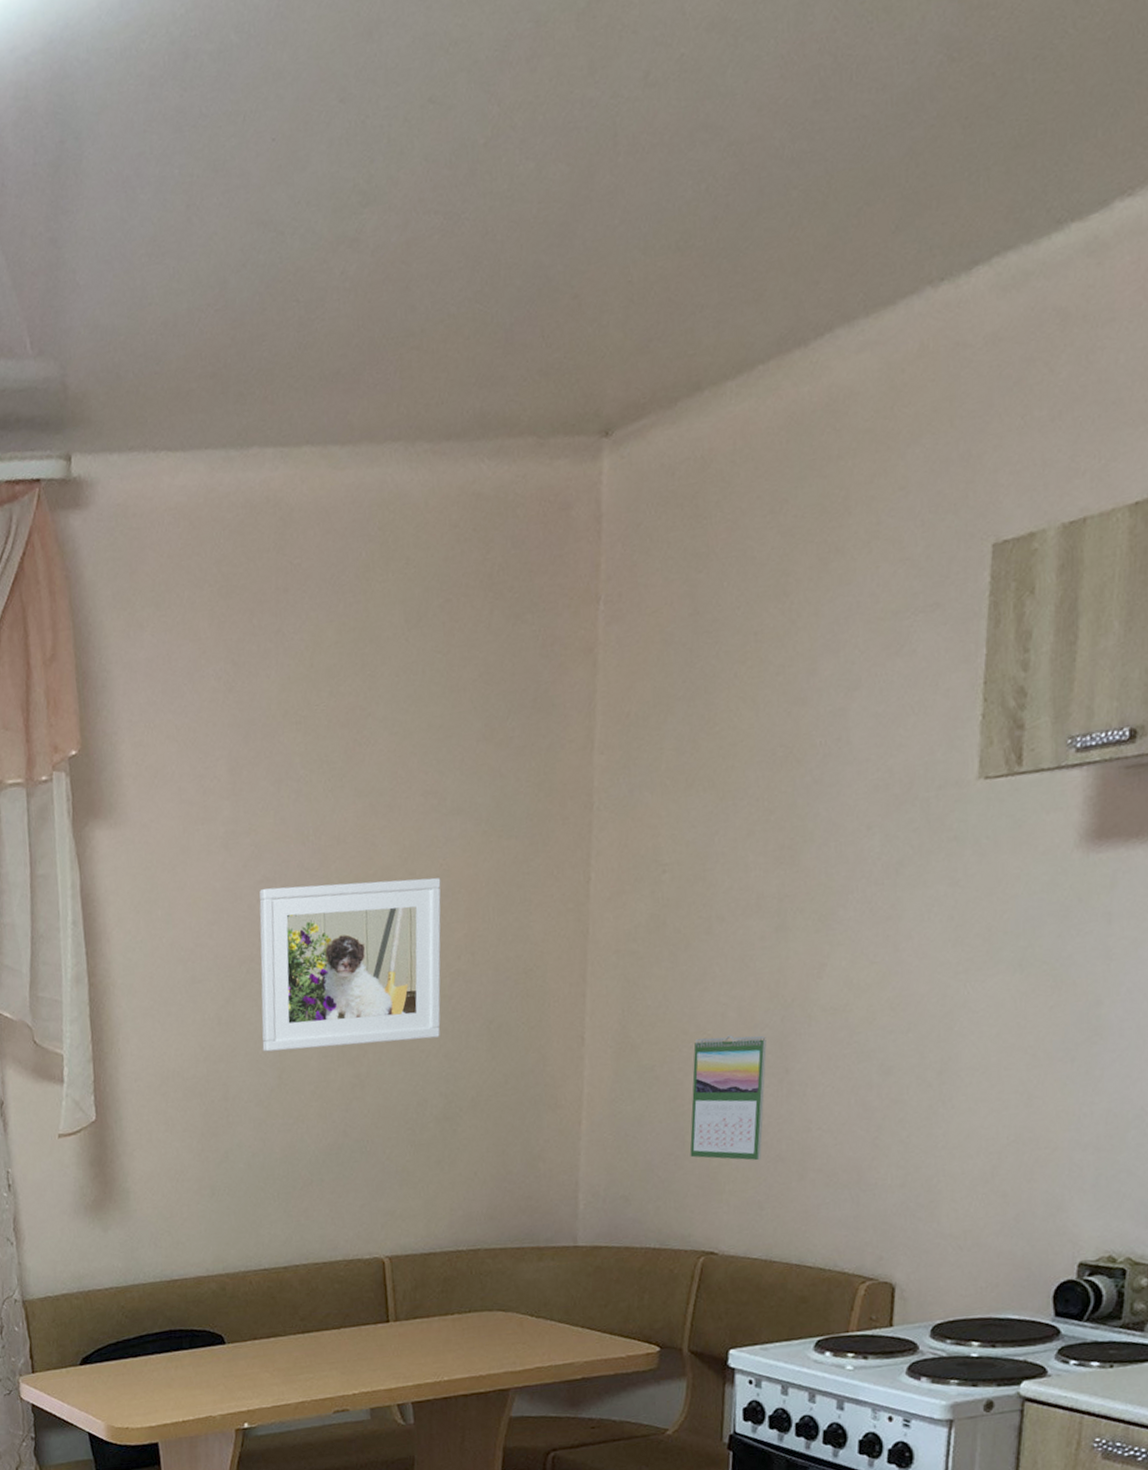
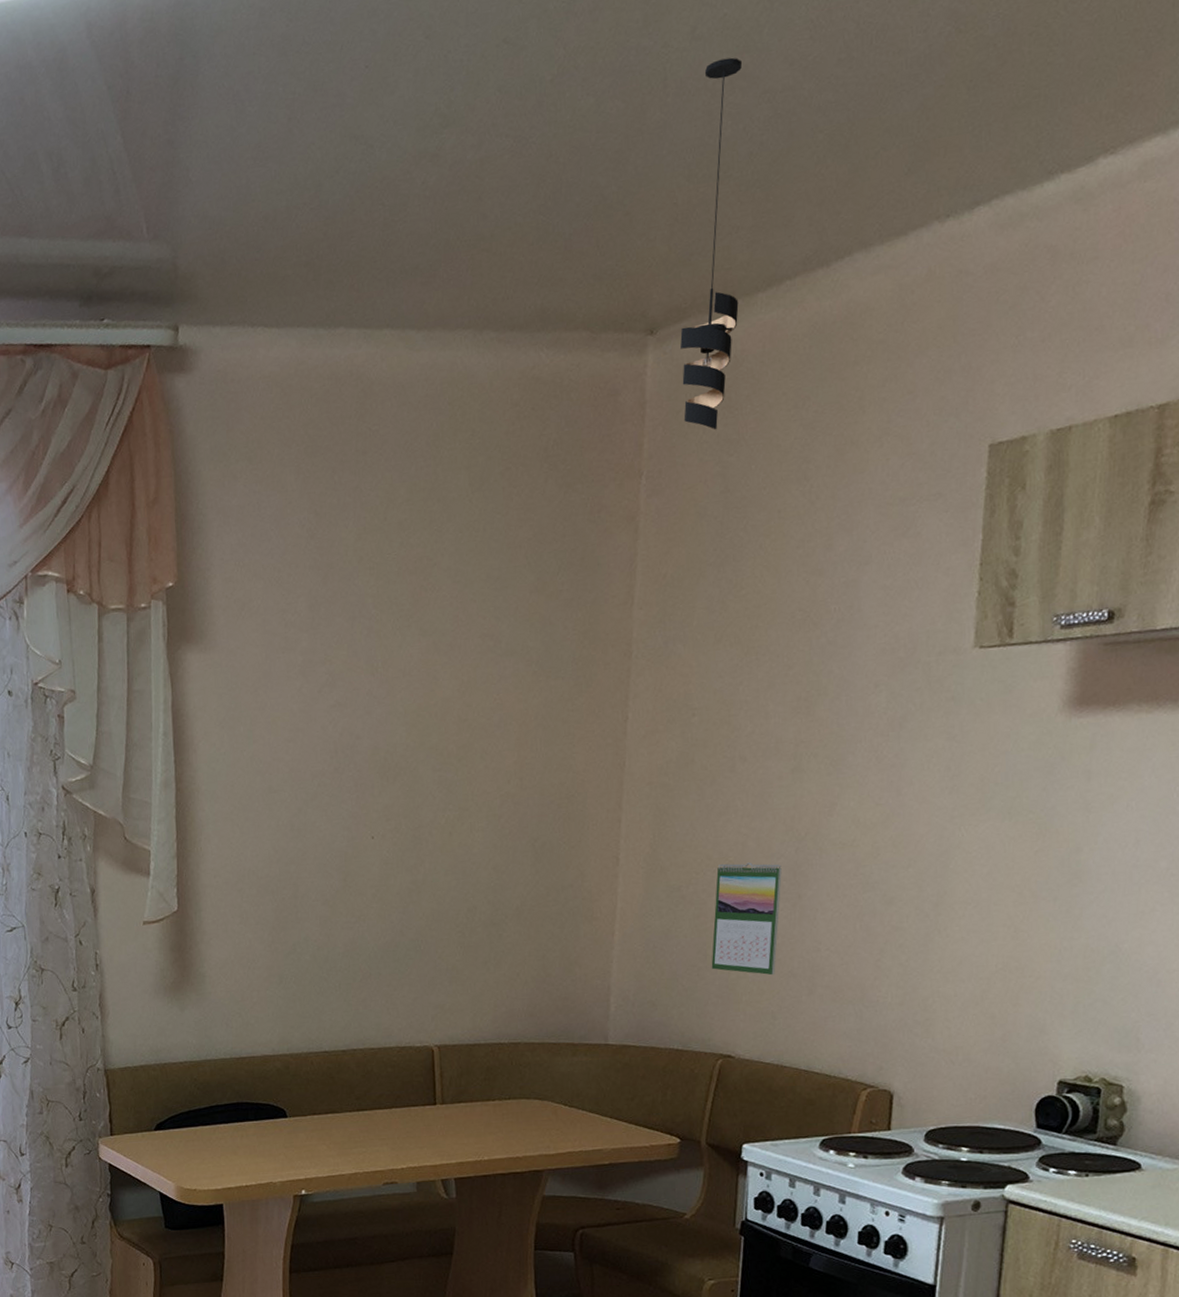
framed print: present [259,877,441,1052] -> none [330,710,495,857]
pendant light: none [639,105,705,544] -> present [680,57,743,430]

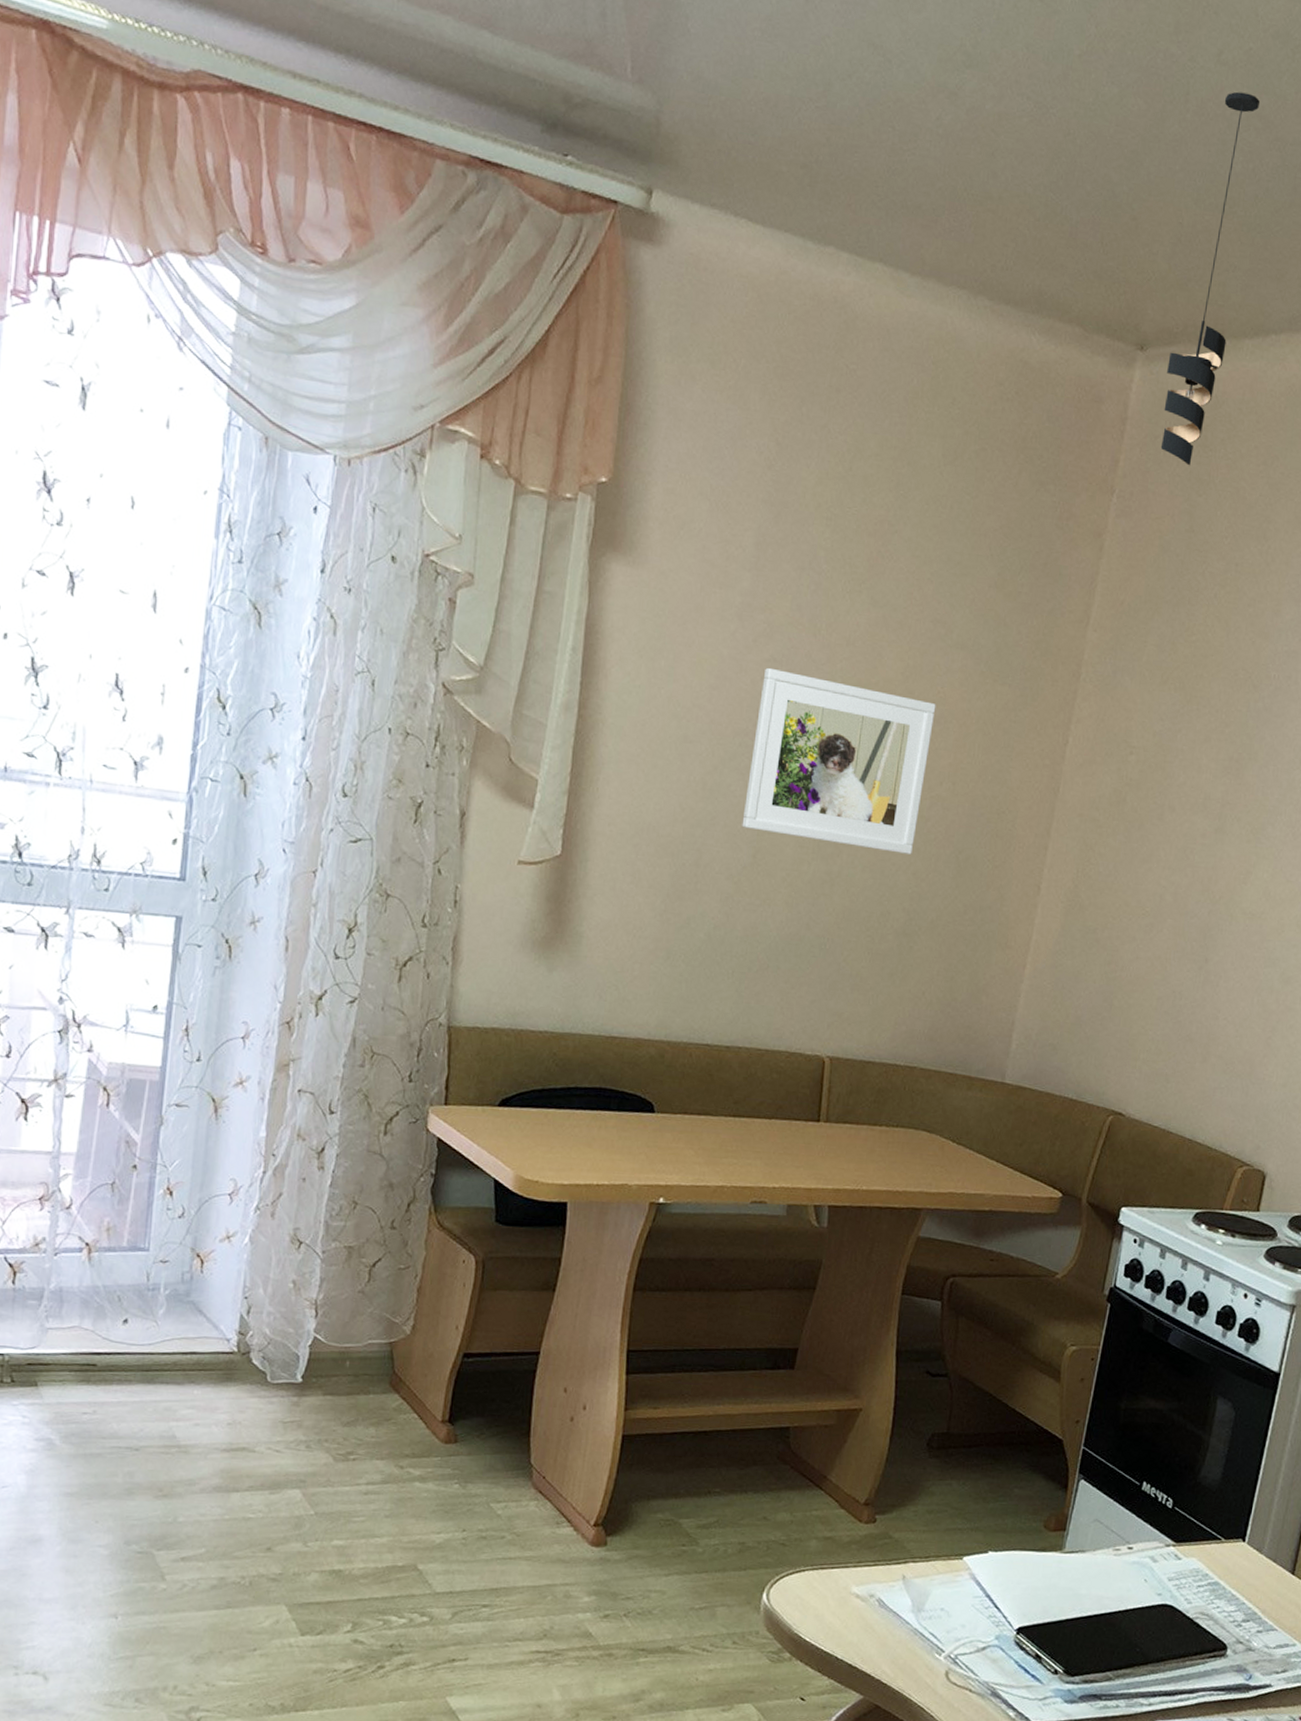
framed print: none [330,710,495,857] -> present [742,667,936,855]
calendar: present [711,862,782,976] -> none [1115,912,1194,1037]

